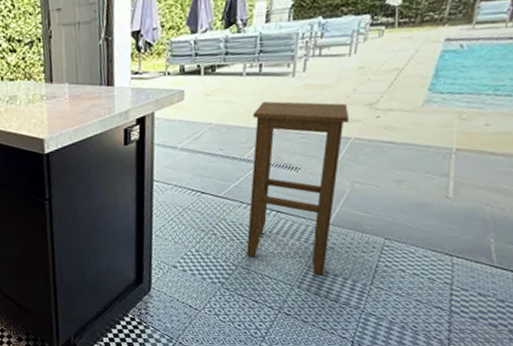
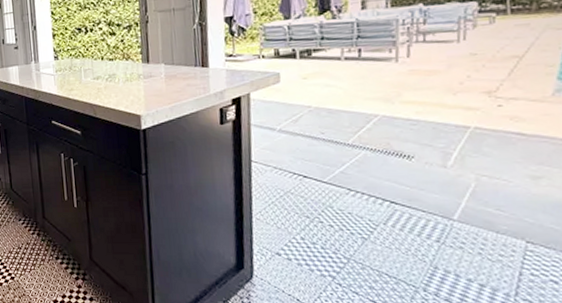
stool: present [246,101,350,276] -> none [354,85,466,279]

